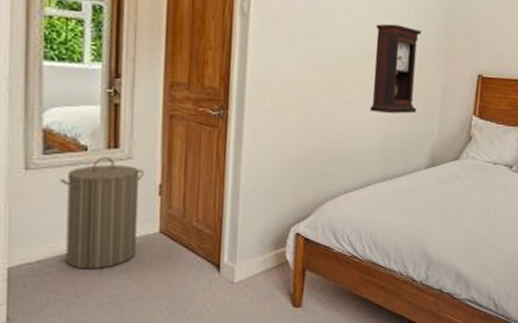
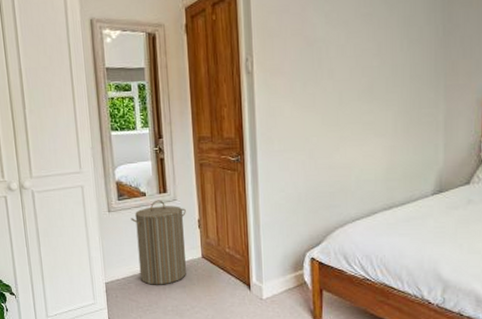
pendulum clock: present [370,23,422,114] -> none [369,58,419,145]

